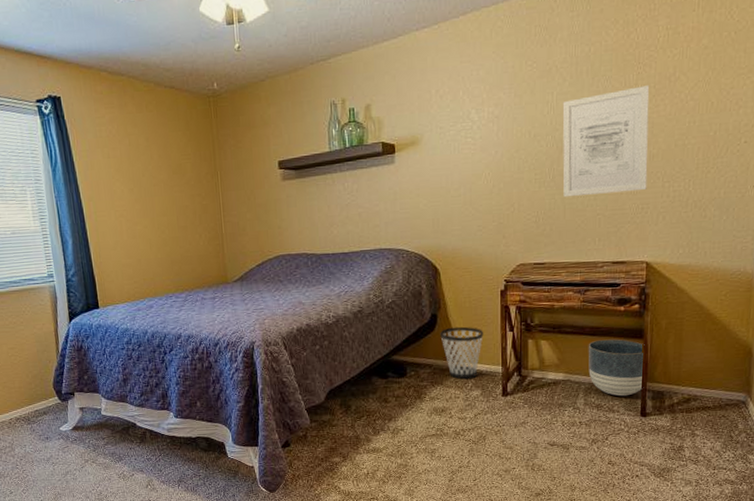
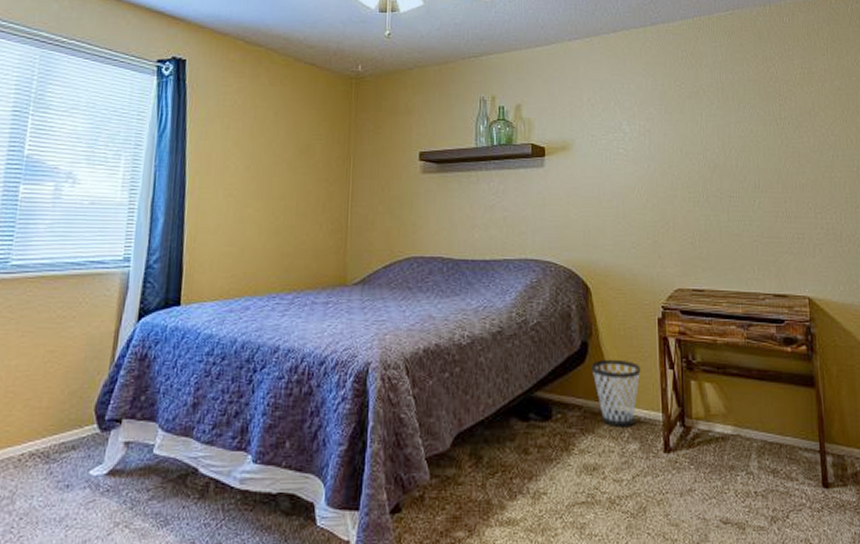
wall art: present [562,84,650,198] -> none [711,116,800,220]
planter: present [588,339,645,396] -> none [756,386,821,460]

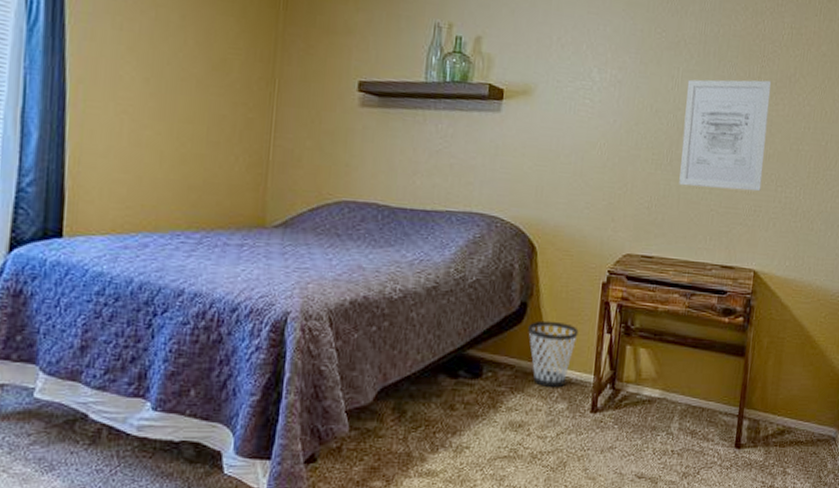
wall art: none [711,116,800,220] -> present [679,79,771,191]

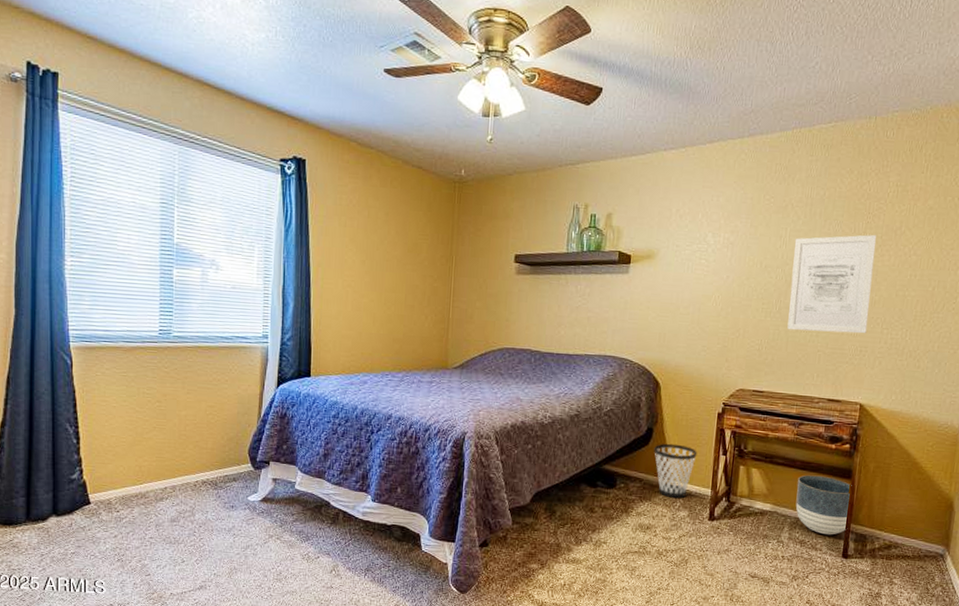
planter: none [686,353,746,423] -> present [795,475,852,535]

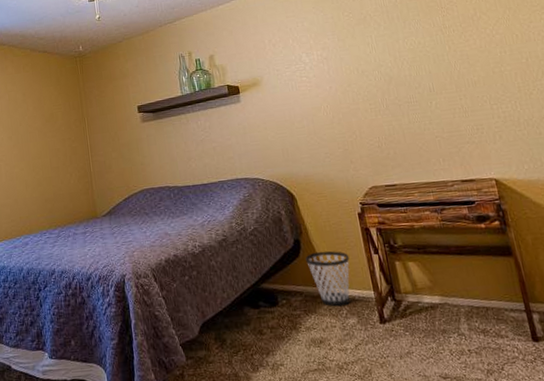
wall art: present [787,234,877,334] -> none [381,24,477,123]
planter: present [795,475,852,535] -> none [457,257,527,320]

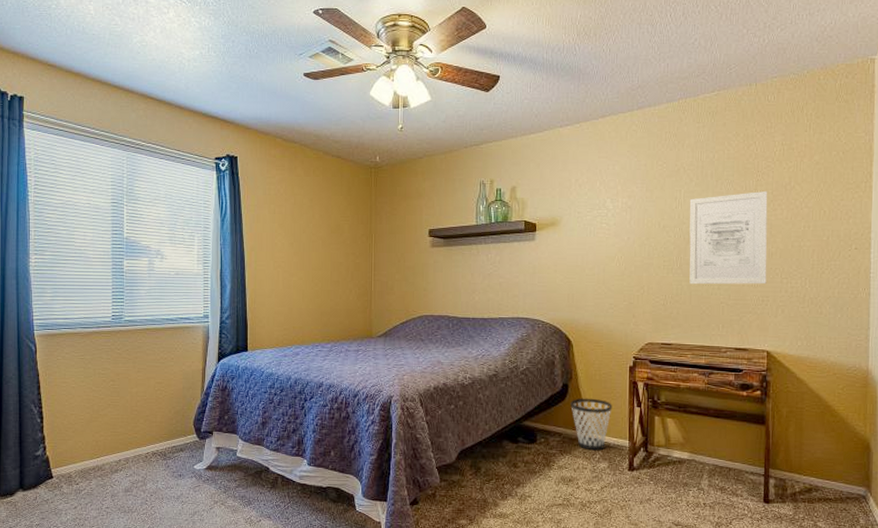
wall art: none [381,24,477,123] -> present [689,190,768,285]

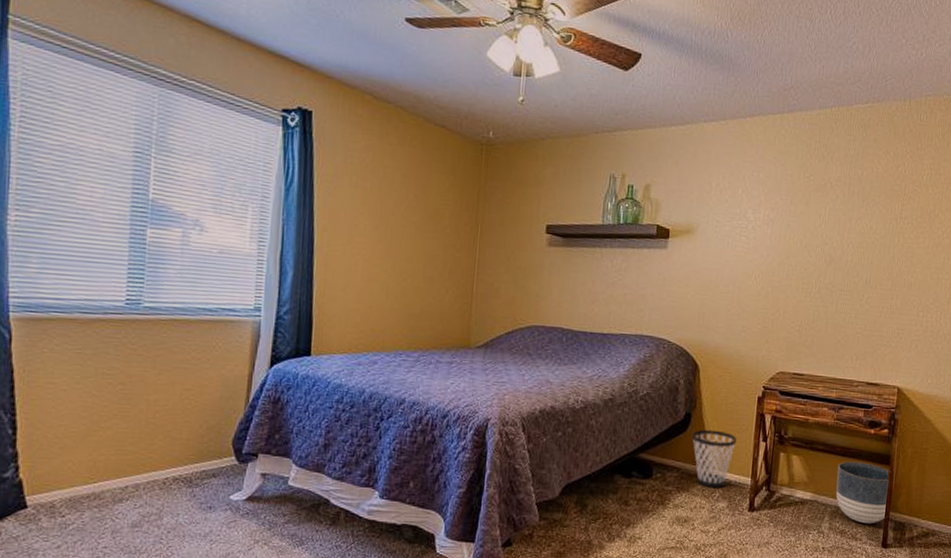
wall art: present [689,190,768,285] -> none [827,216,912,316]
planter: none [712,422,767,481] -> present [835,461,891,524]

